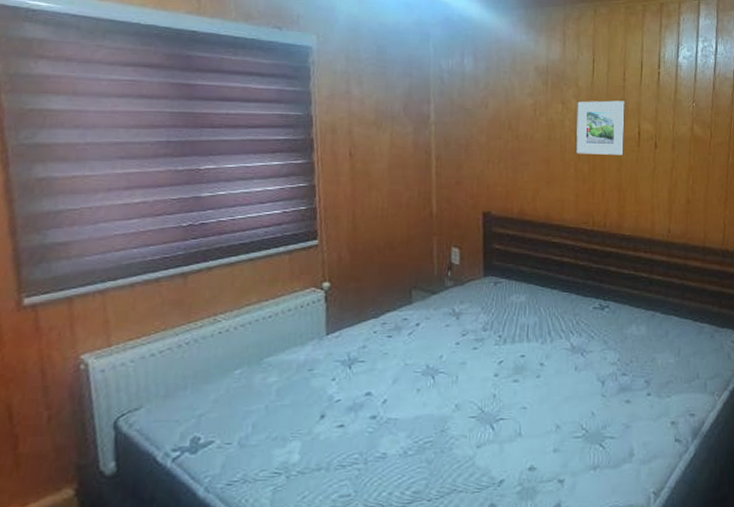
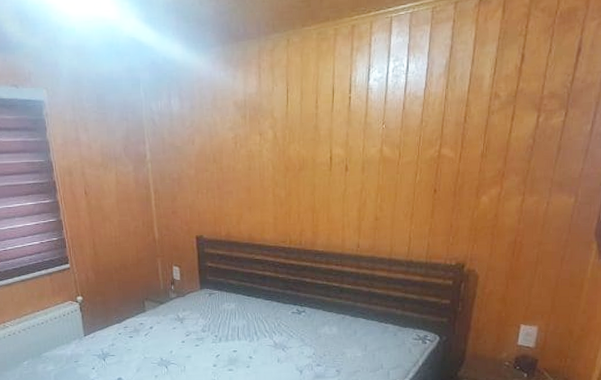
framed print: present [577,100,626,155] -> none [273,128,319,181]

